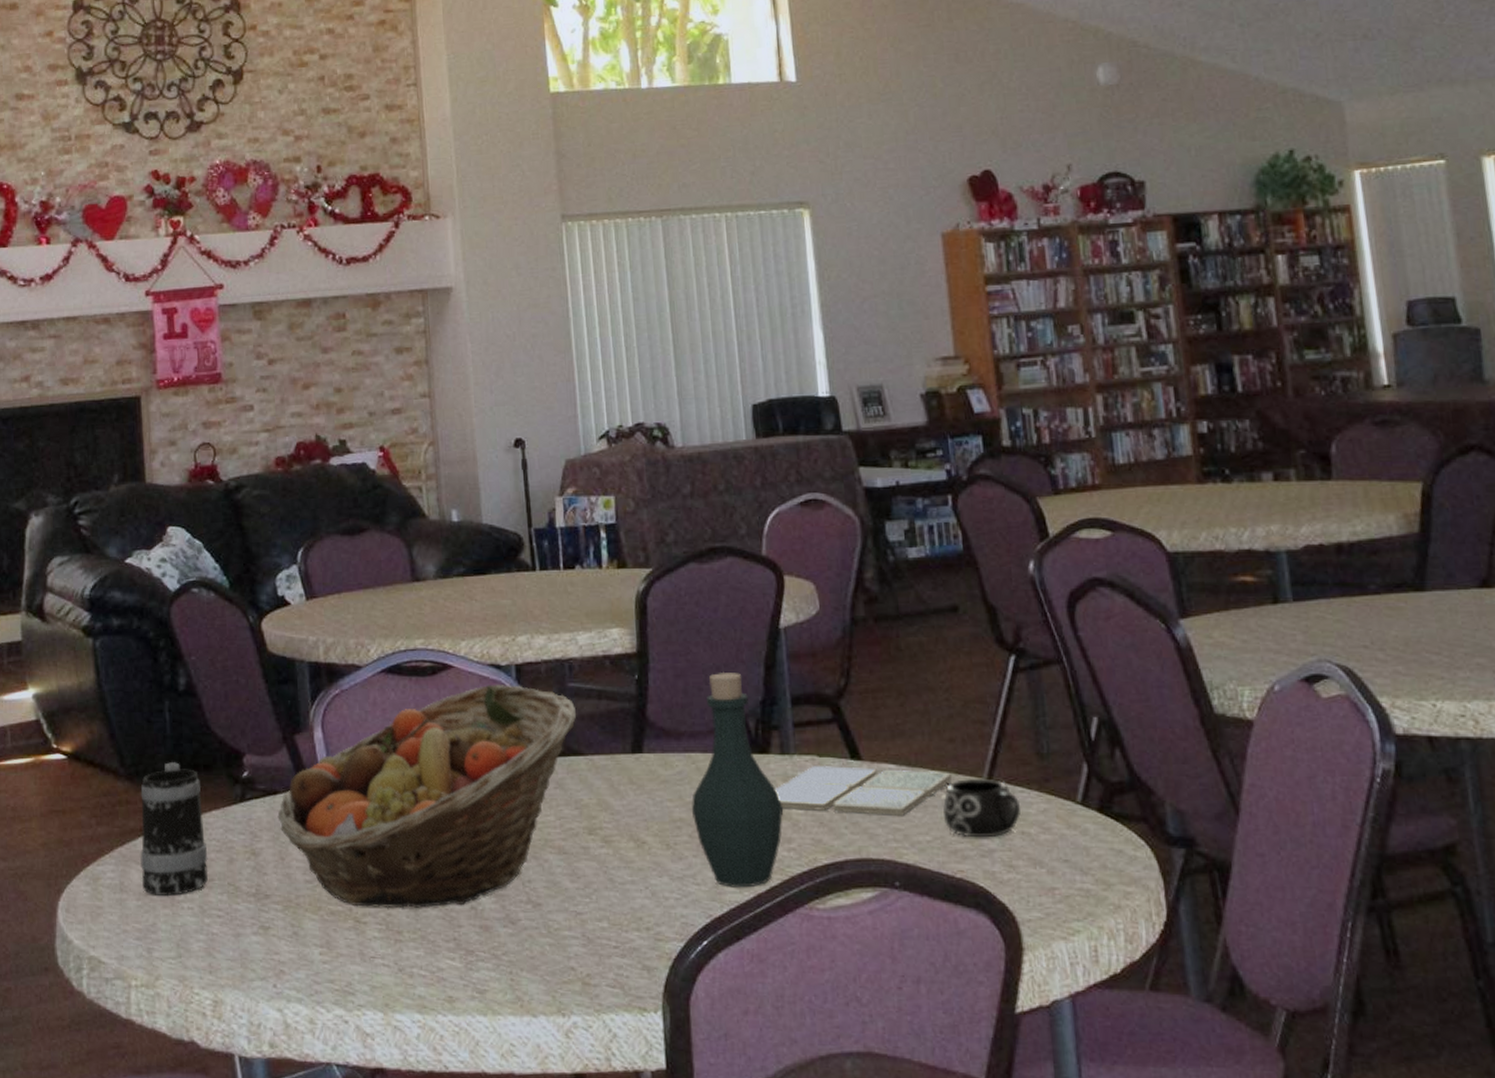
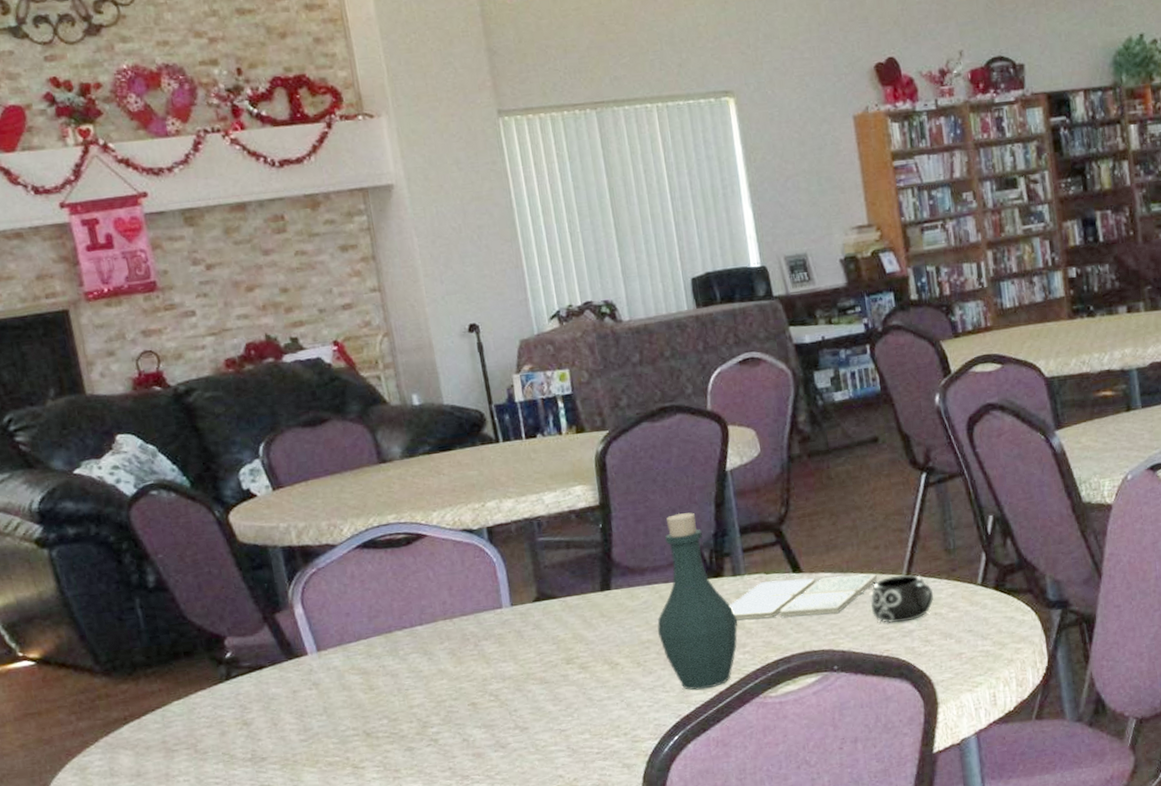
mug: present [139,762,208,897] -> none [120,653,201,775]
fruit basket: present [277,685,577,908] -> none [265,545,549,756]

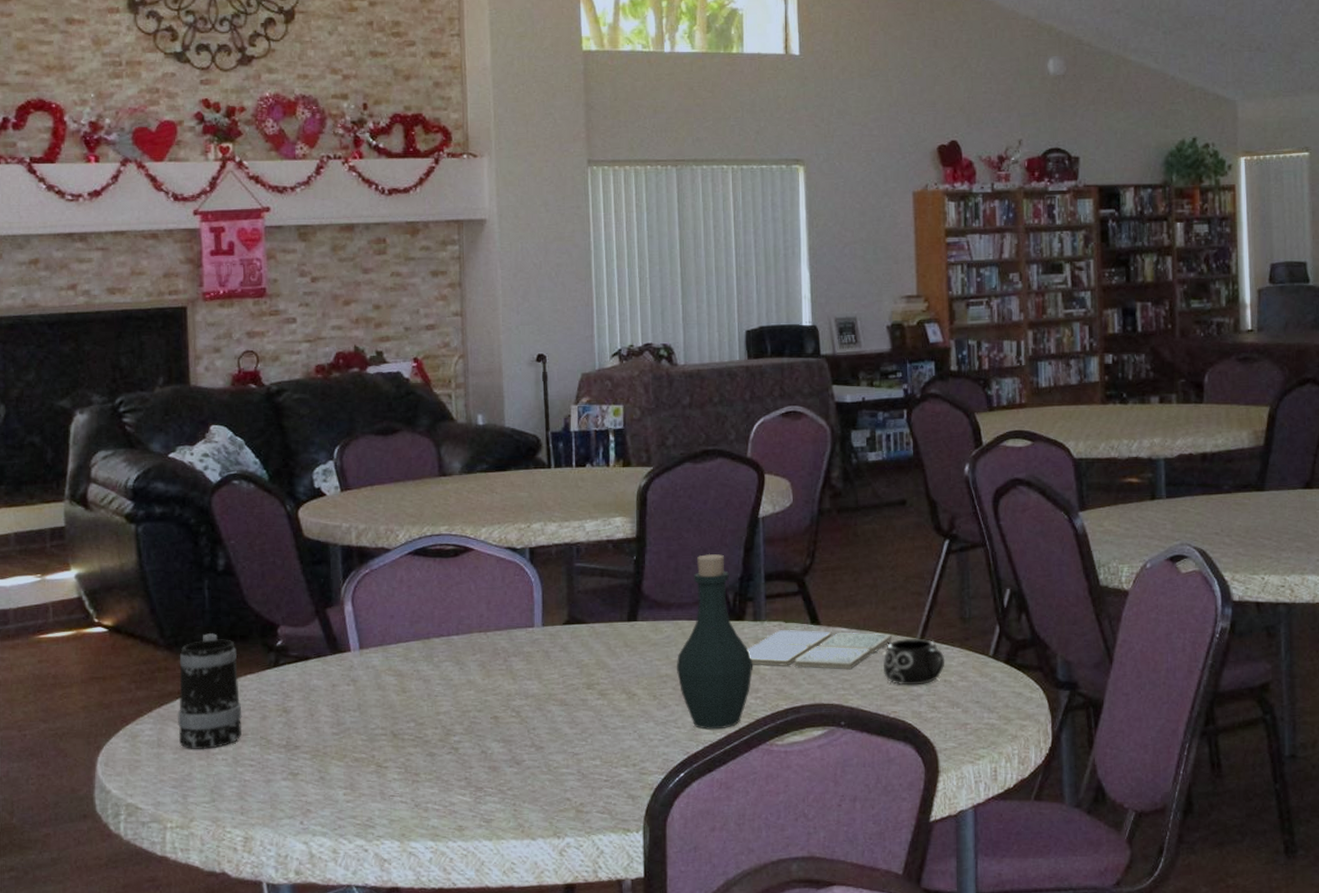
mug: none [120,653,201,775] -> present [177,633,242,750]

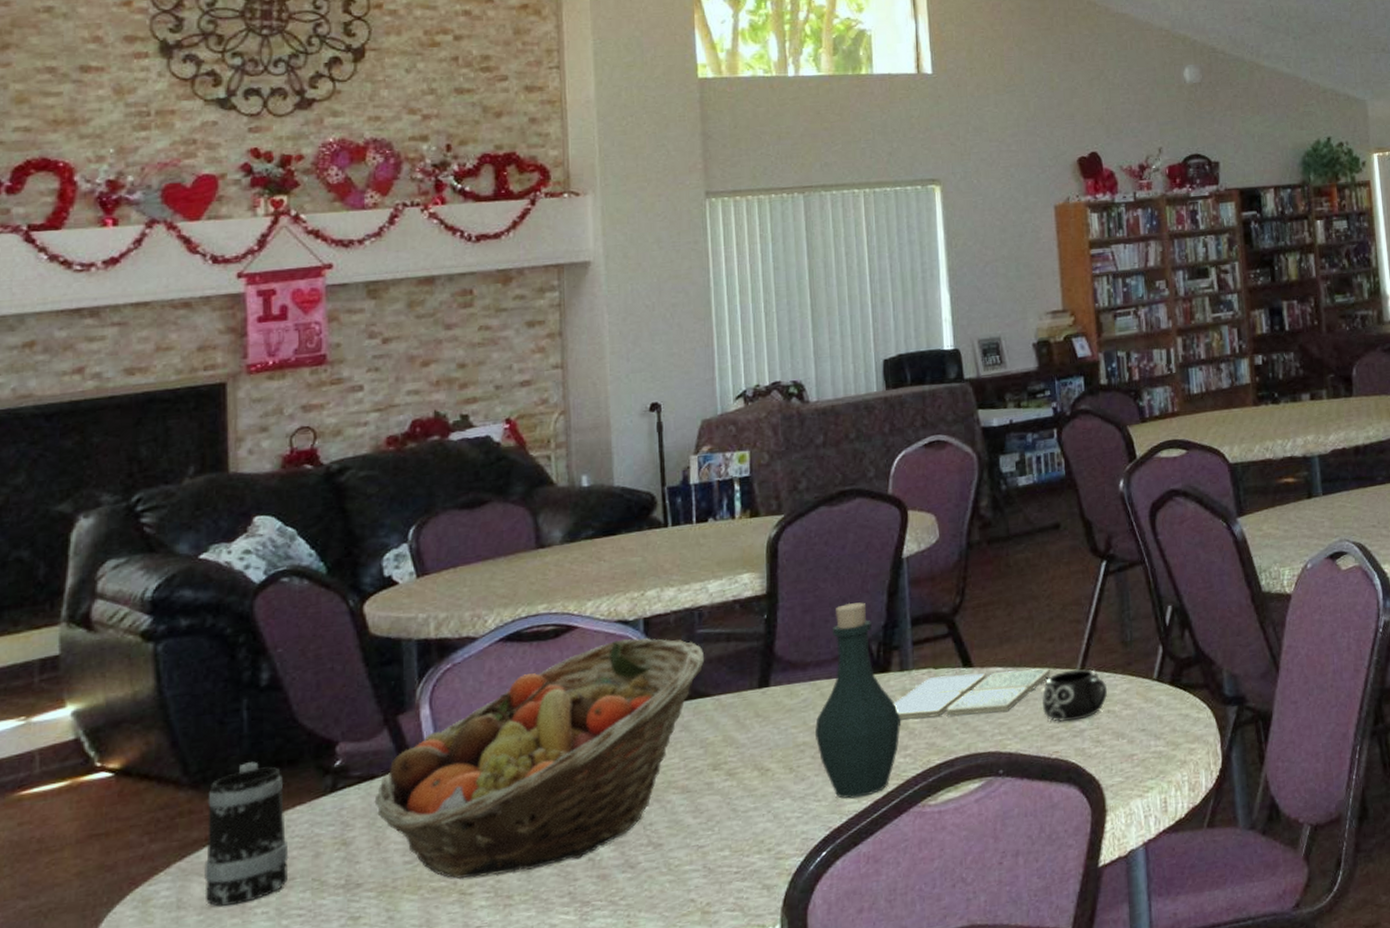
fruit basket: none [308,565,582,754] -> present [374,637,705,880]

